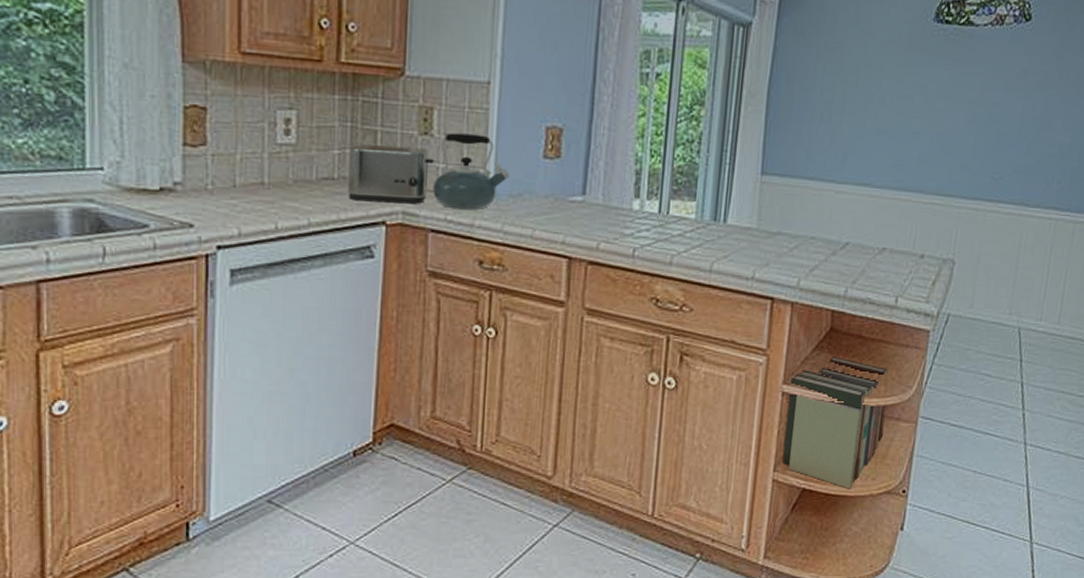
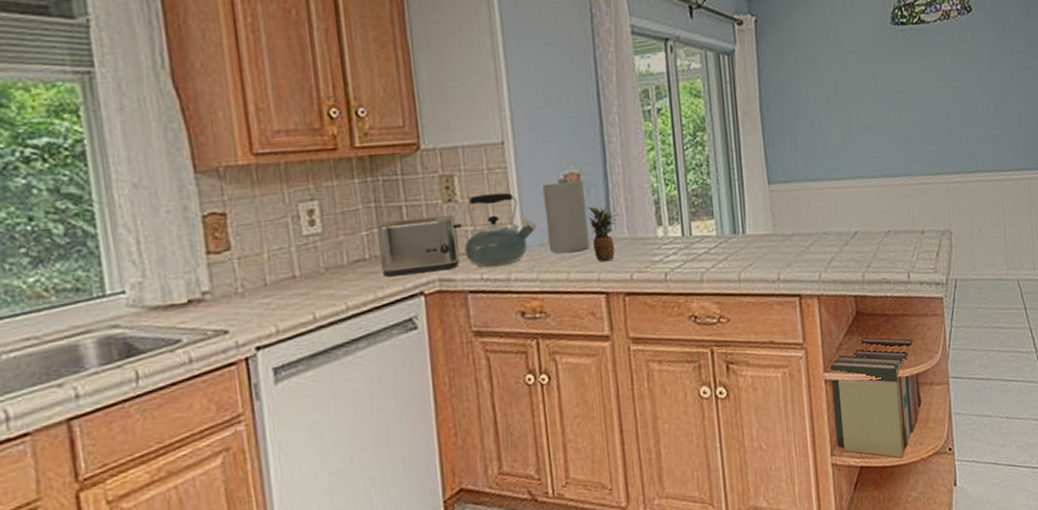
paper towel holder: none [518,129,565,210] -> present [542,177,590,254]
fruit: none [563,164,596,224] -> present [587,205,619,261]

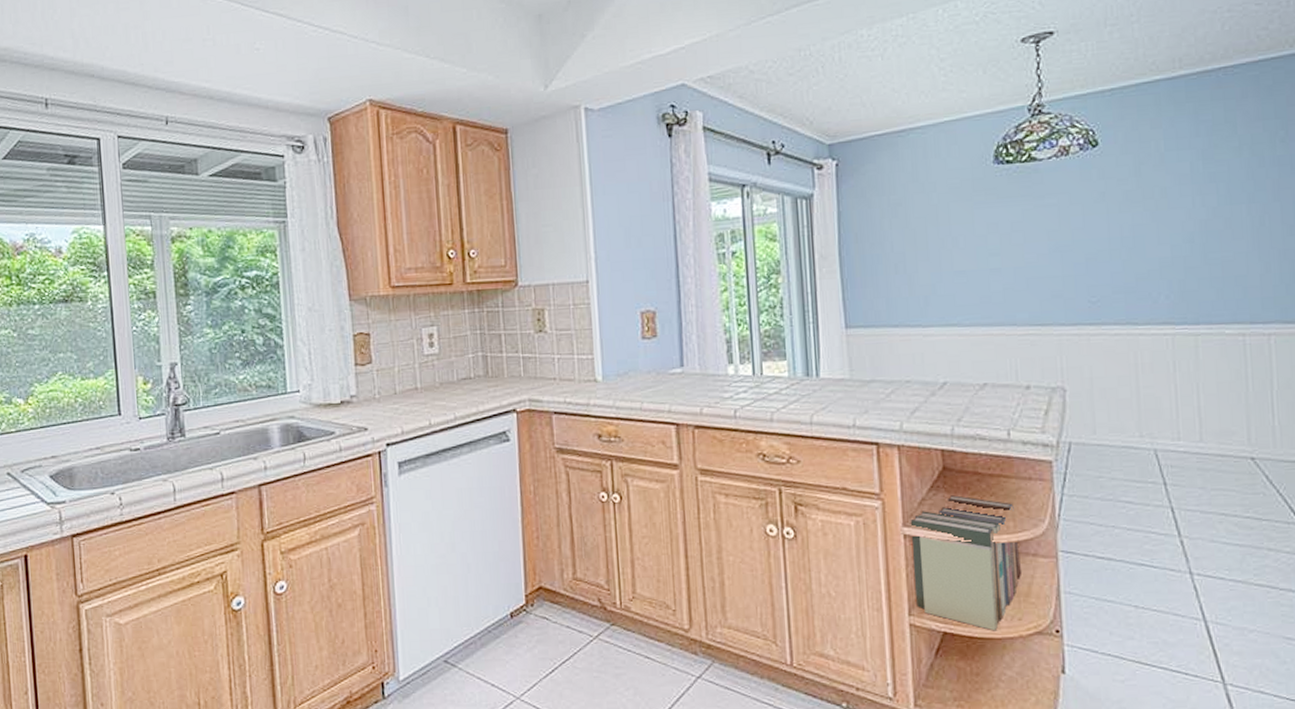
toaster: present [376,215,463,277] -> none [480,344,550,395]
kettle: present [465,192,537,267] -> none [551,326,615,392]
paper towel holder: present [542,177,590,254] -> none [621,314,662,385]
fruit: present [587,205,619,261] -> none [661,342,691,394]

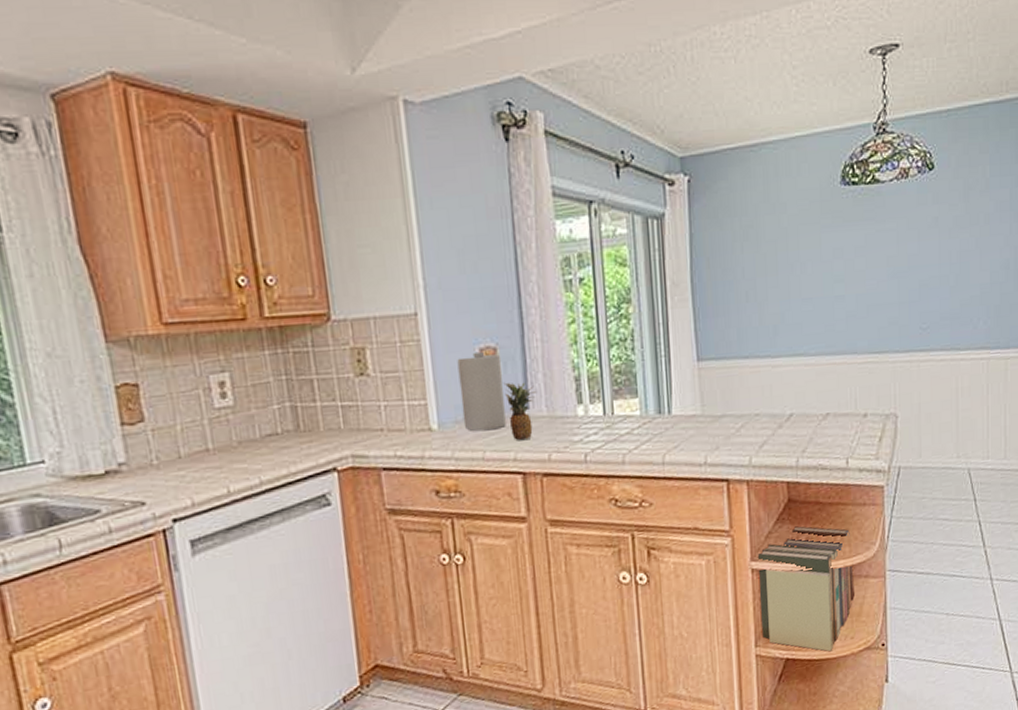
paper towel holder: none [621,314,662,385] -> present [457,351,506,432]
fruit: none [661,342,691,394] -> present [504,382,537,440]

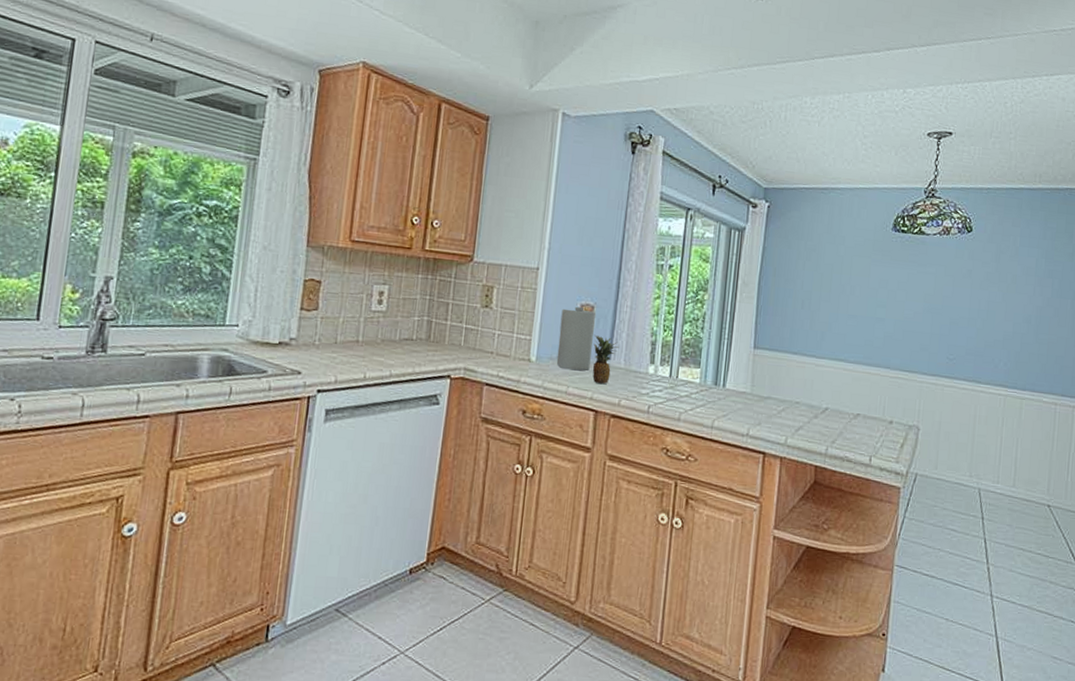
books: present [758,526,854,652] -> none [774,507,865,630]

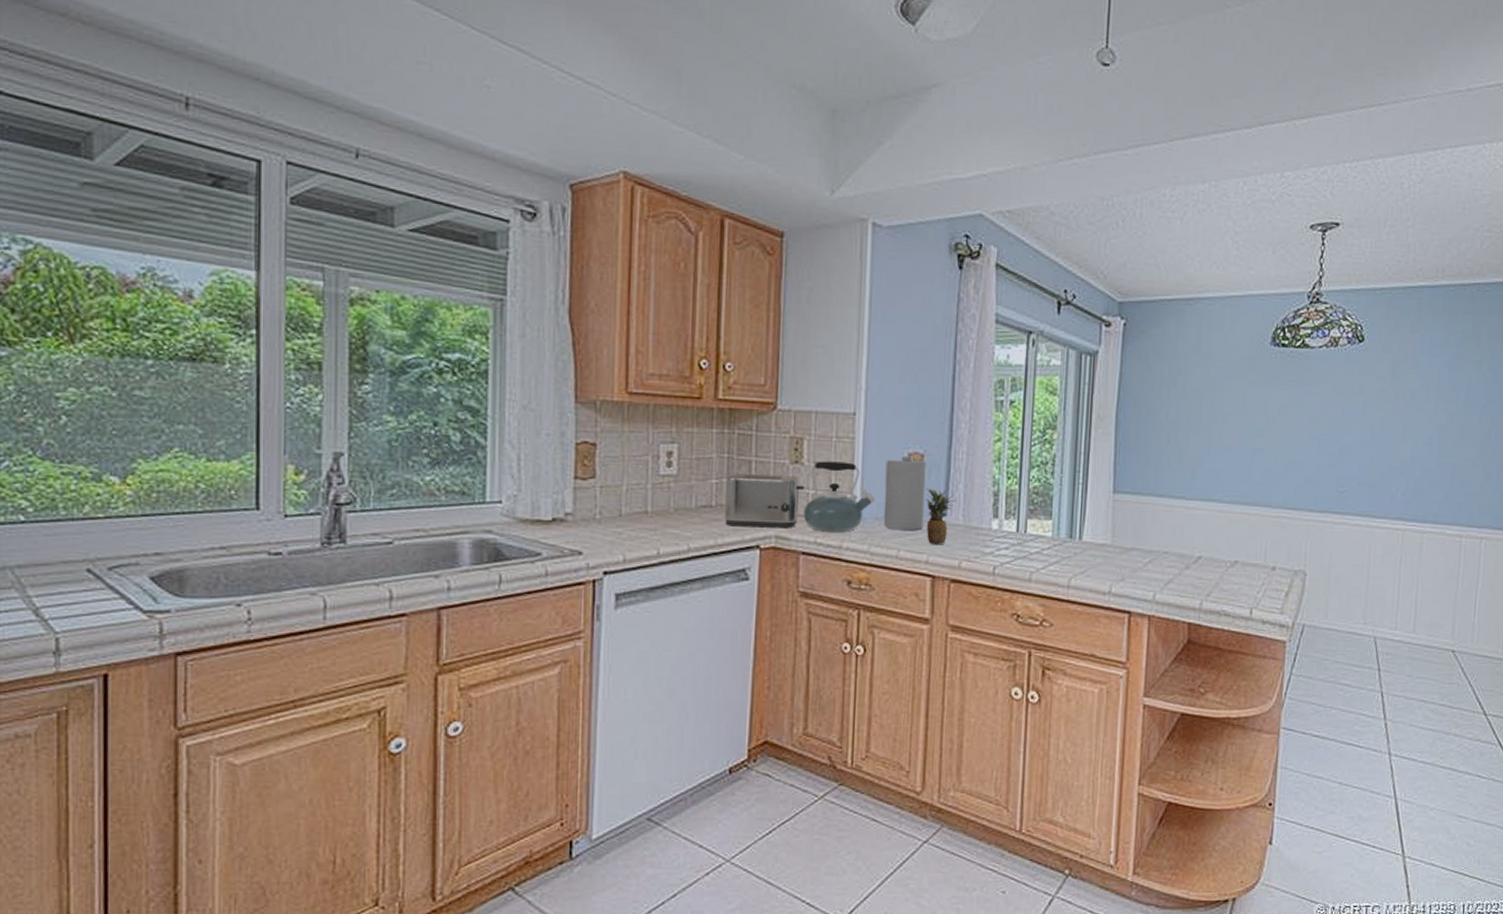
toaster: none [422,313,492,362] -> present [724,474,805,529]
kettle: none [489,306,551,369] -> present [804,461,875,532]

